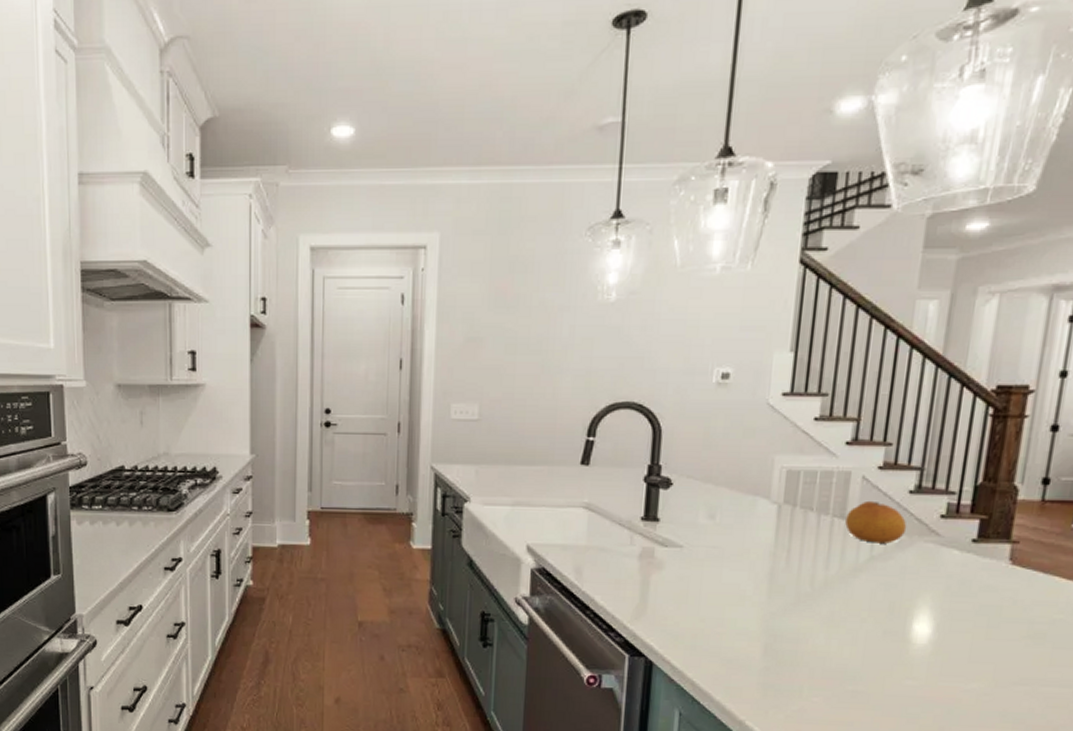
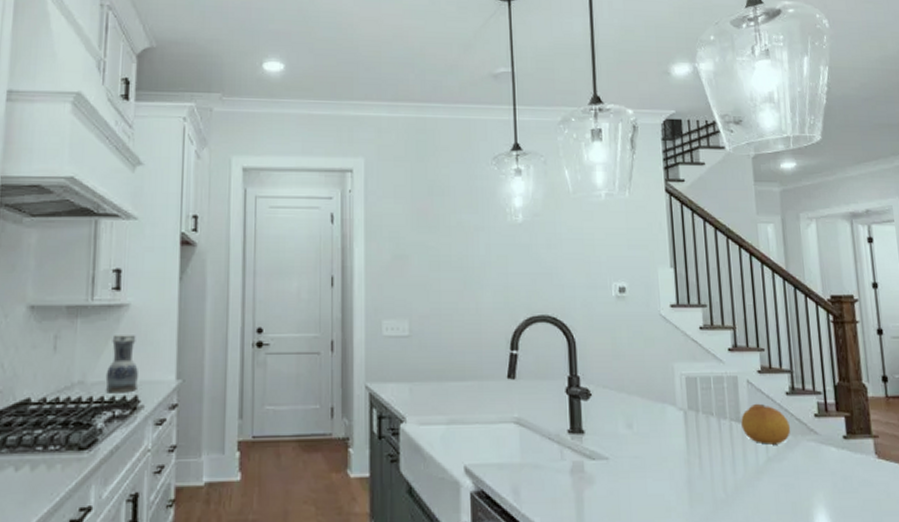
ceramic jug: none [187,413,217,465] -> present [105,335,139,393]

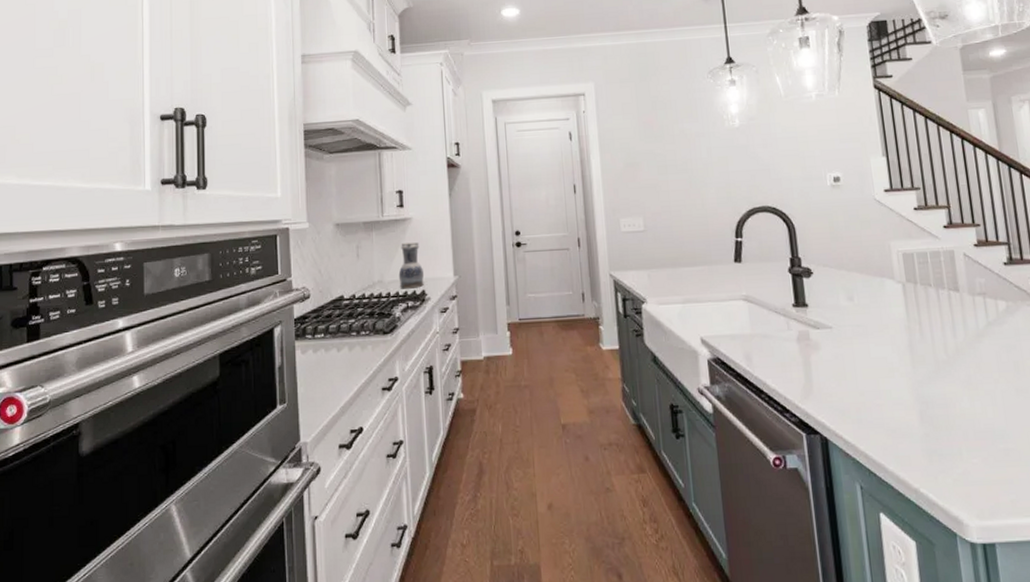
fruit: present [741,403,791,445] -> none [959,273,1011,311]

